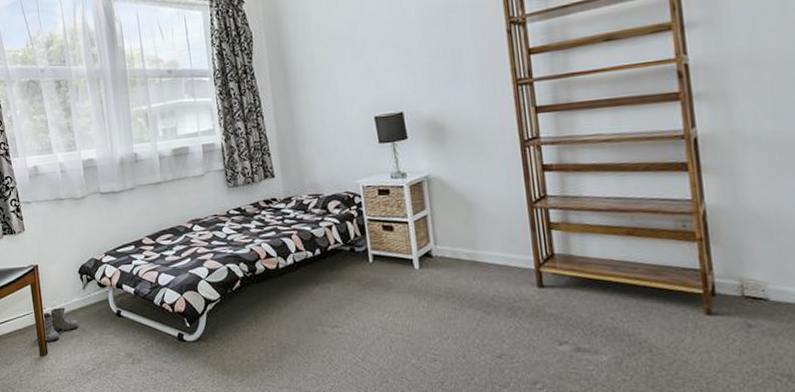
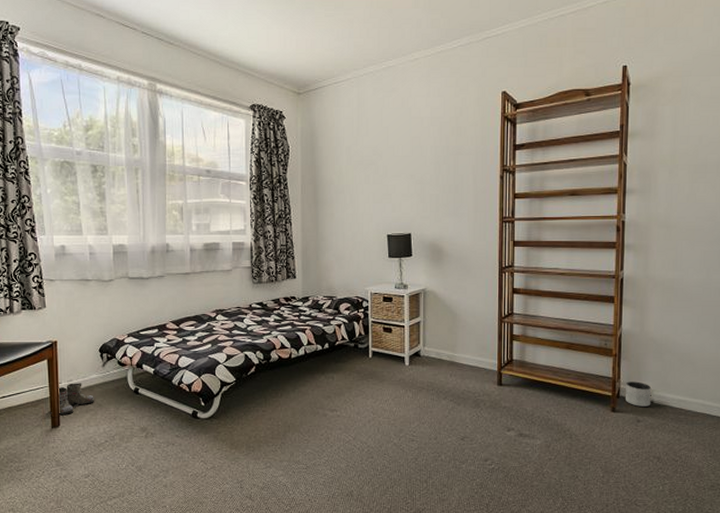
planter: none [723,272,766,306] -> present [625,381,652,407]

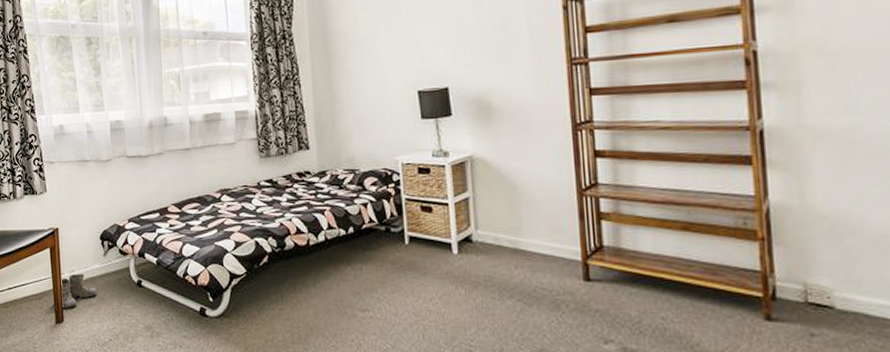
planter: present [625,381,652,407] -> none [785,277,831,314]

